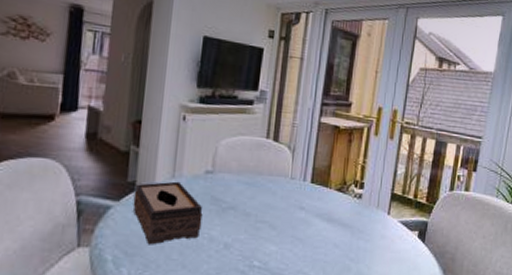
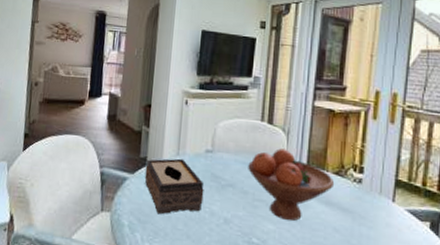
fruit bowl: none [251,167,337,241] -> present [248,148,335,222]

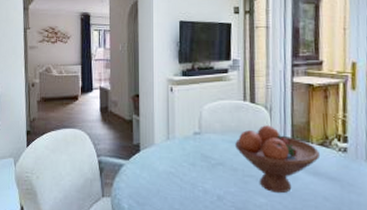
tissue box: present [144,158,204,215] -> none [139,142,196,196]

